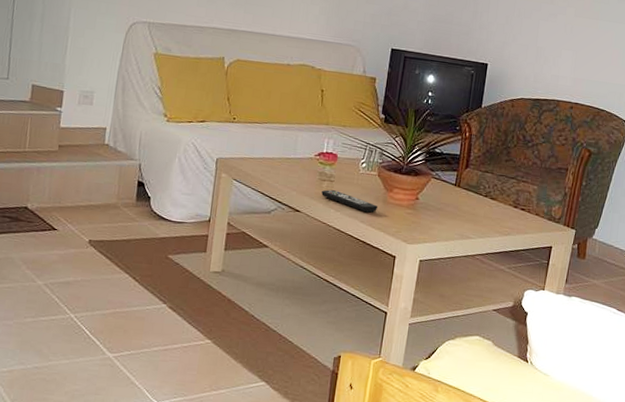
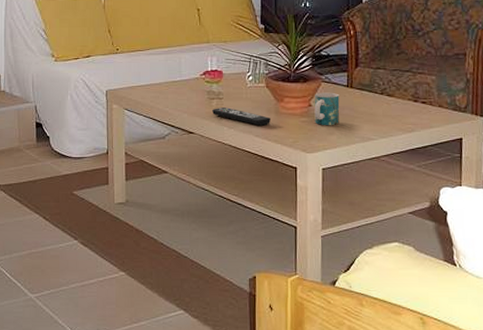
mug: none [419,187,446,221] -> present [314,92,340,126]

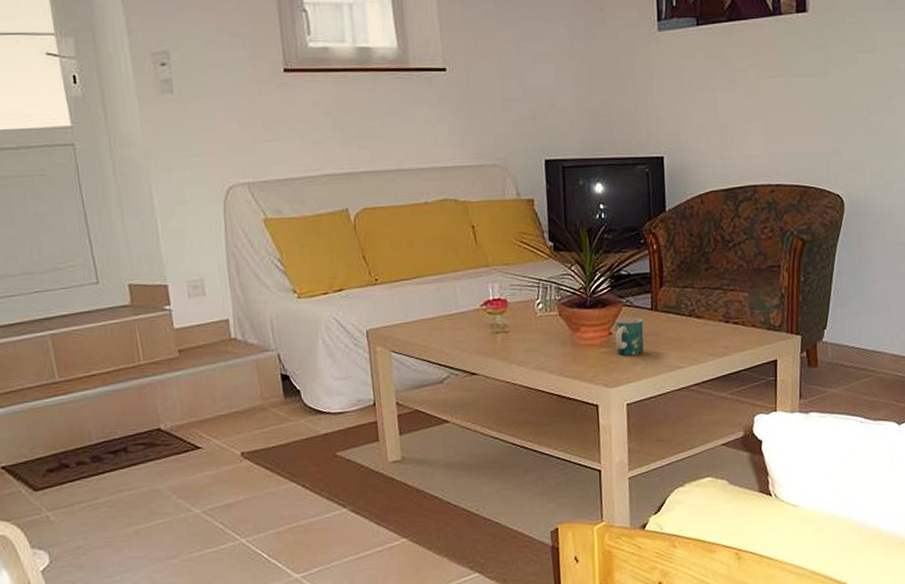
remote control: present [212,108,271,126] -> none [497,342,567,361]

